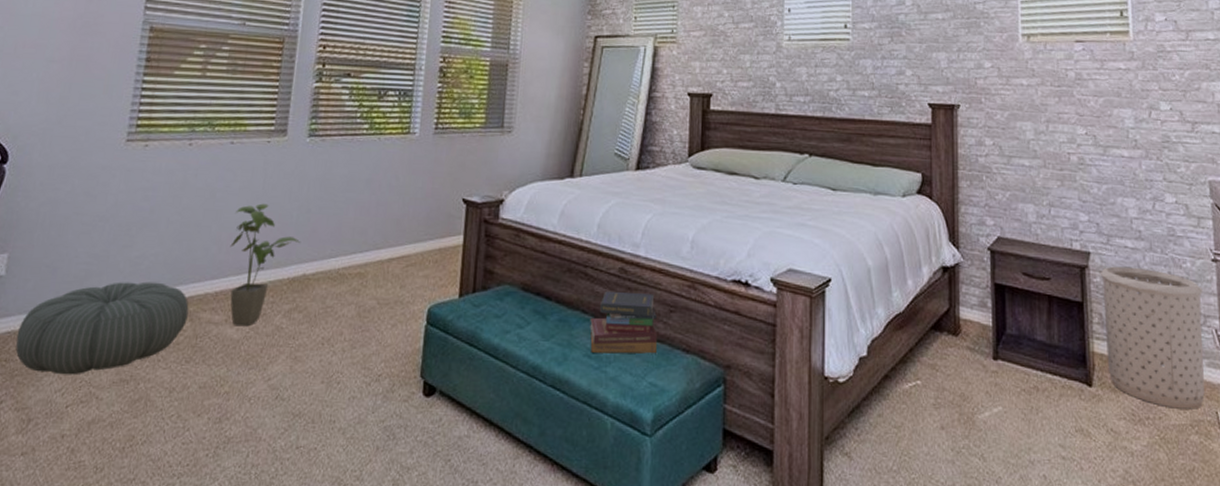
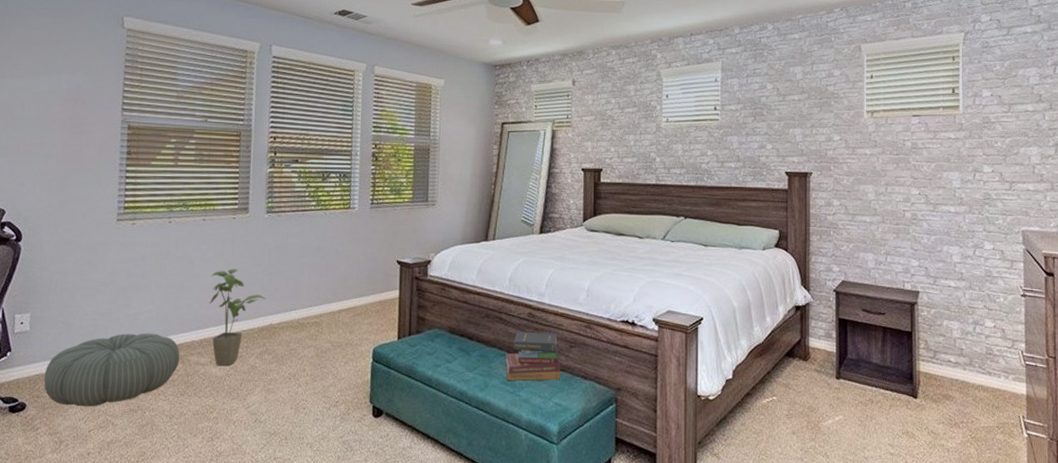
laundry basket: present [1100,266,1205,410] -> none [927,302,1012,415]

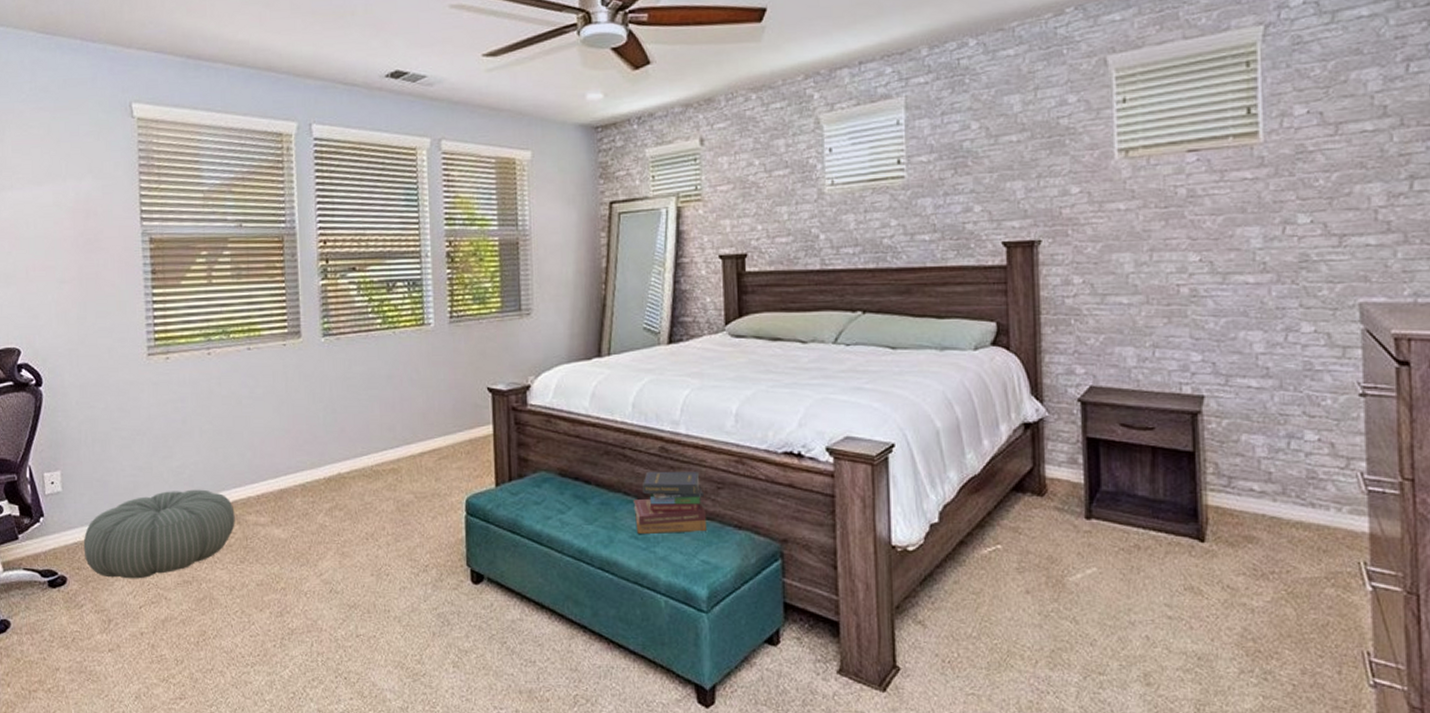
house plant: present [209,268,267,366] -> none [263,407,331,527]

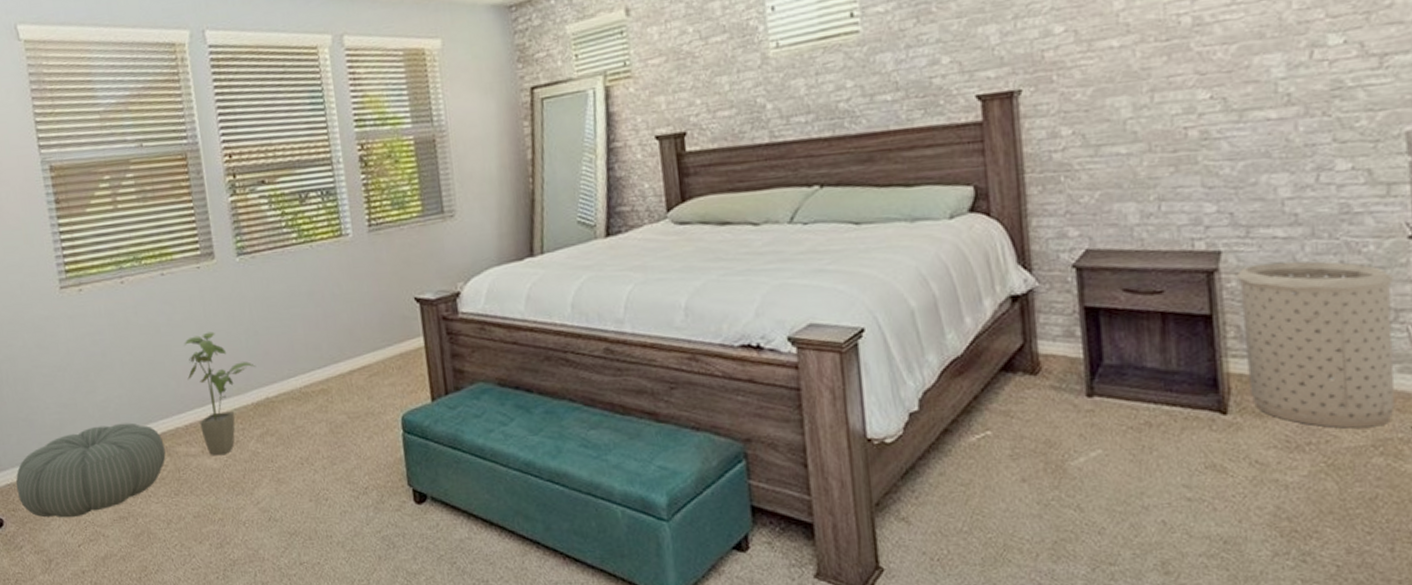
house plant: none [263,407,331,527] -> present [184,331,256,456]
books: present [633,471,707,534] -> none [580,372,661,442]
laundry basket: none [1216,409,1346,561] -> present [1236,261,1395,429]

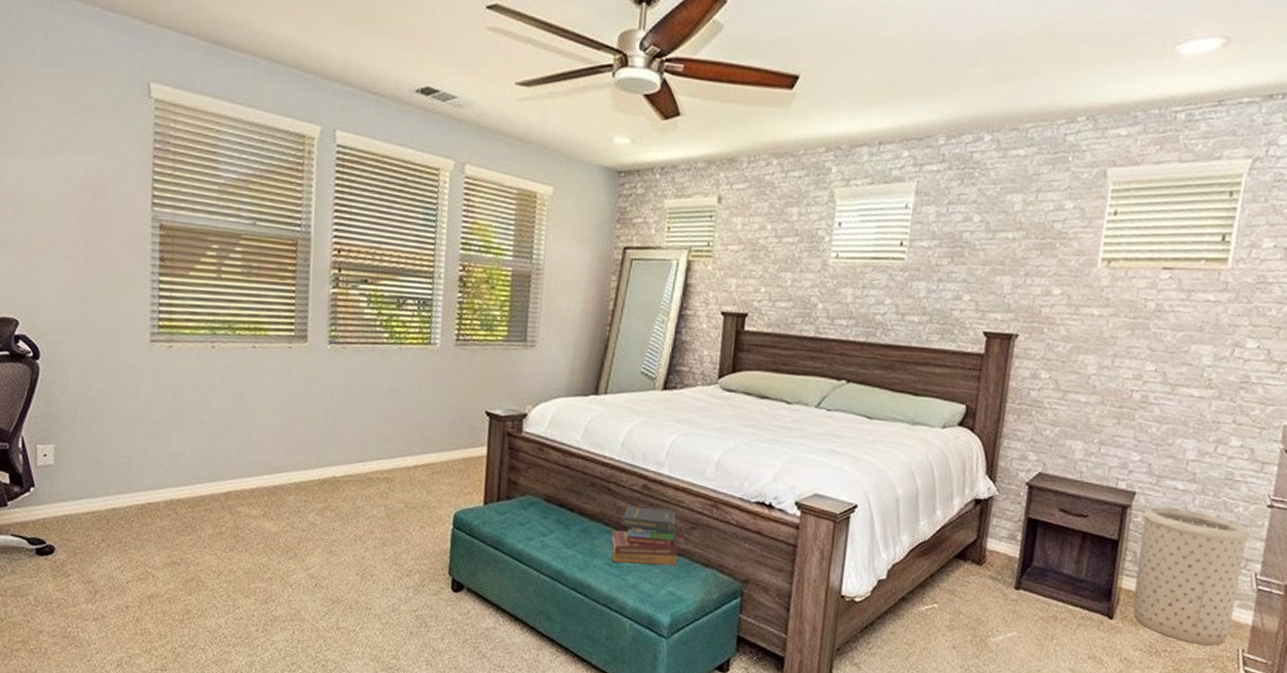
pouf: present [15,423,166,518] -> none [73,475,228,556]
house plant: present [184,331,256,456] -> none [261,407,329,521]
books: none [580,372,661,442] -> present [611,505,679,566]

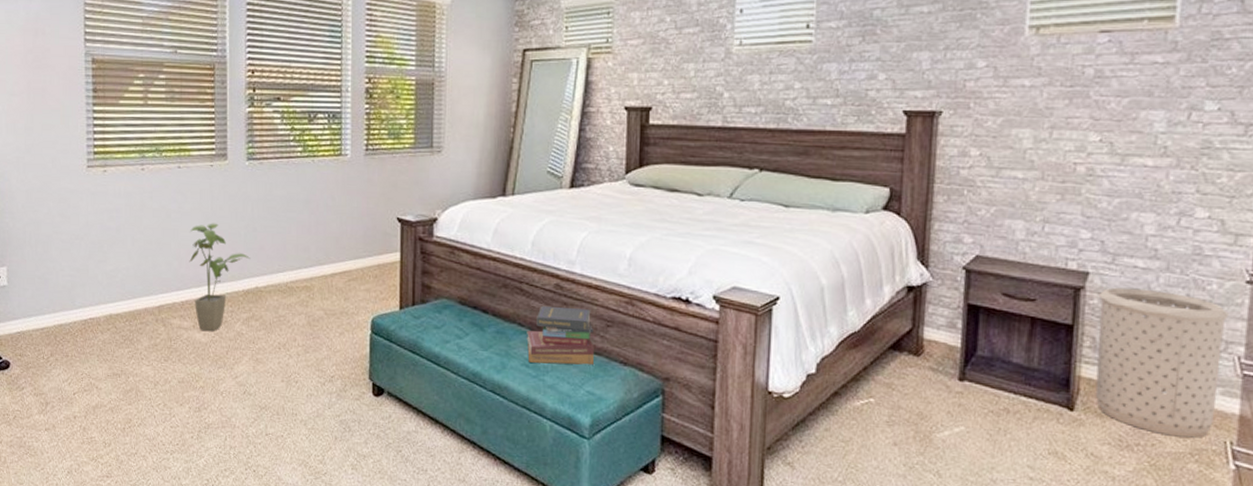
house plant: none [261,407,329,521] -> present [189,223,251,332]

